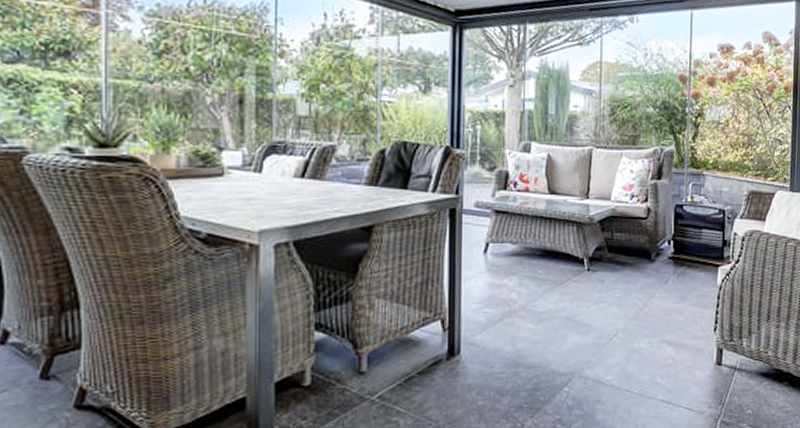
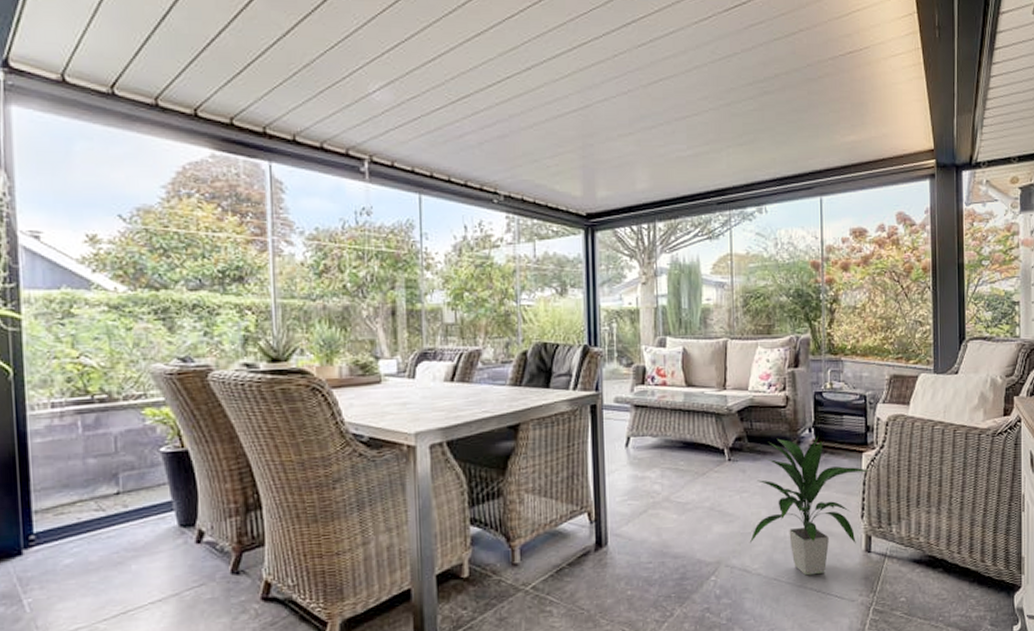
indoor plant: none [604,249,725,388] -> present [749,436,870,576]

